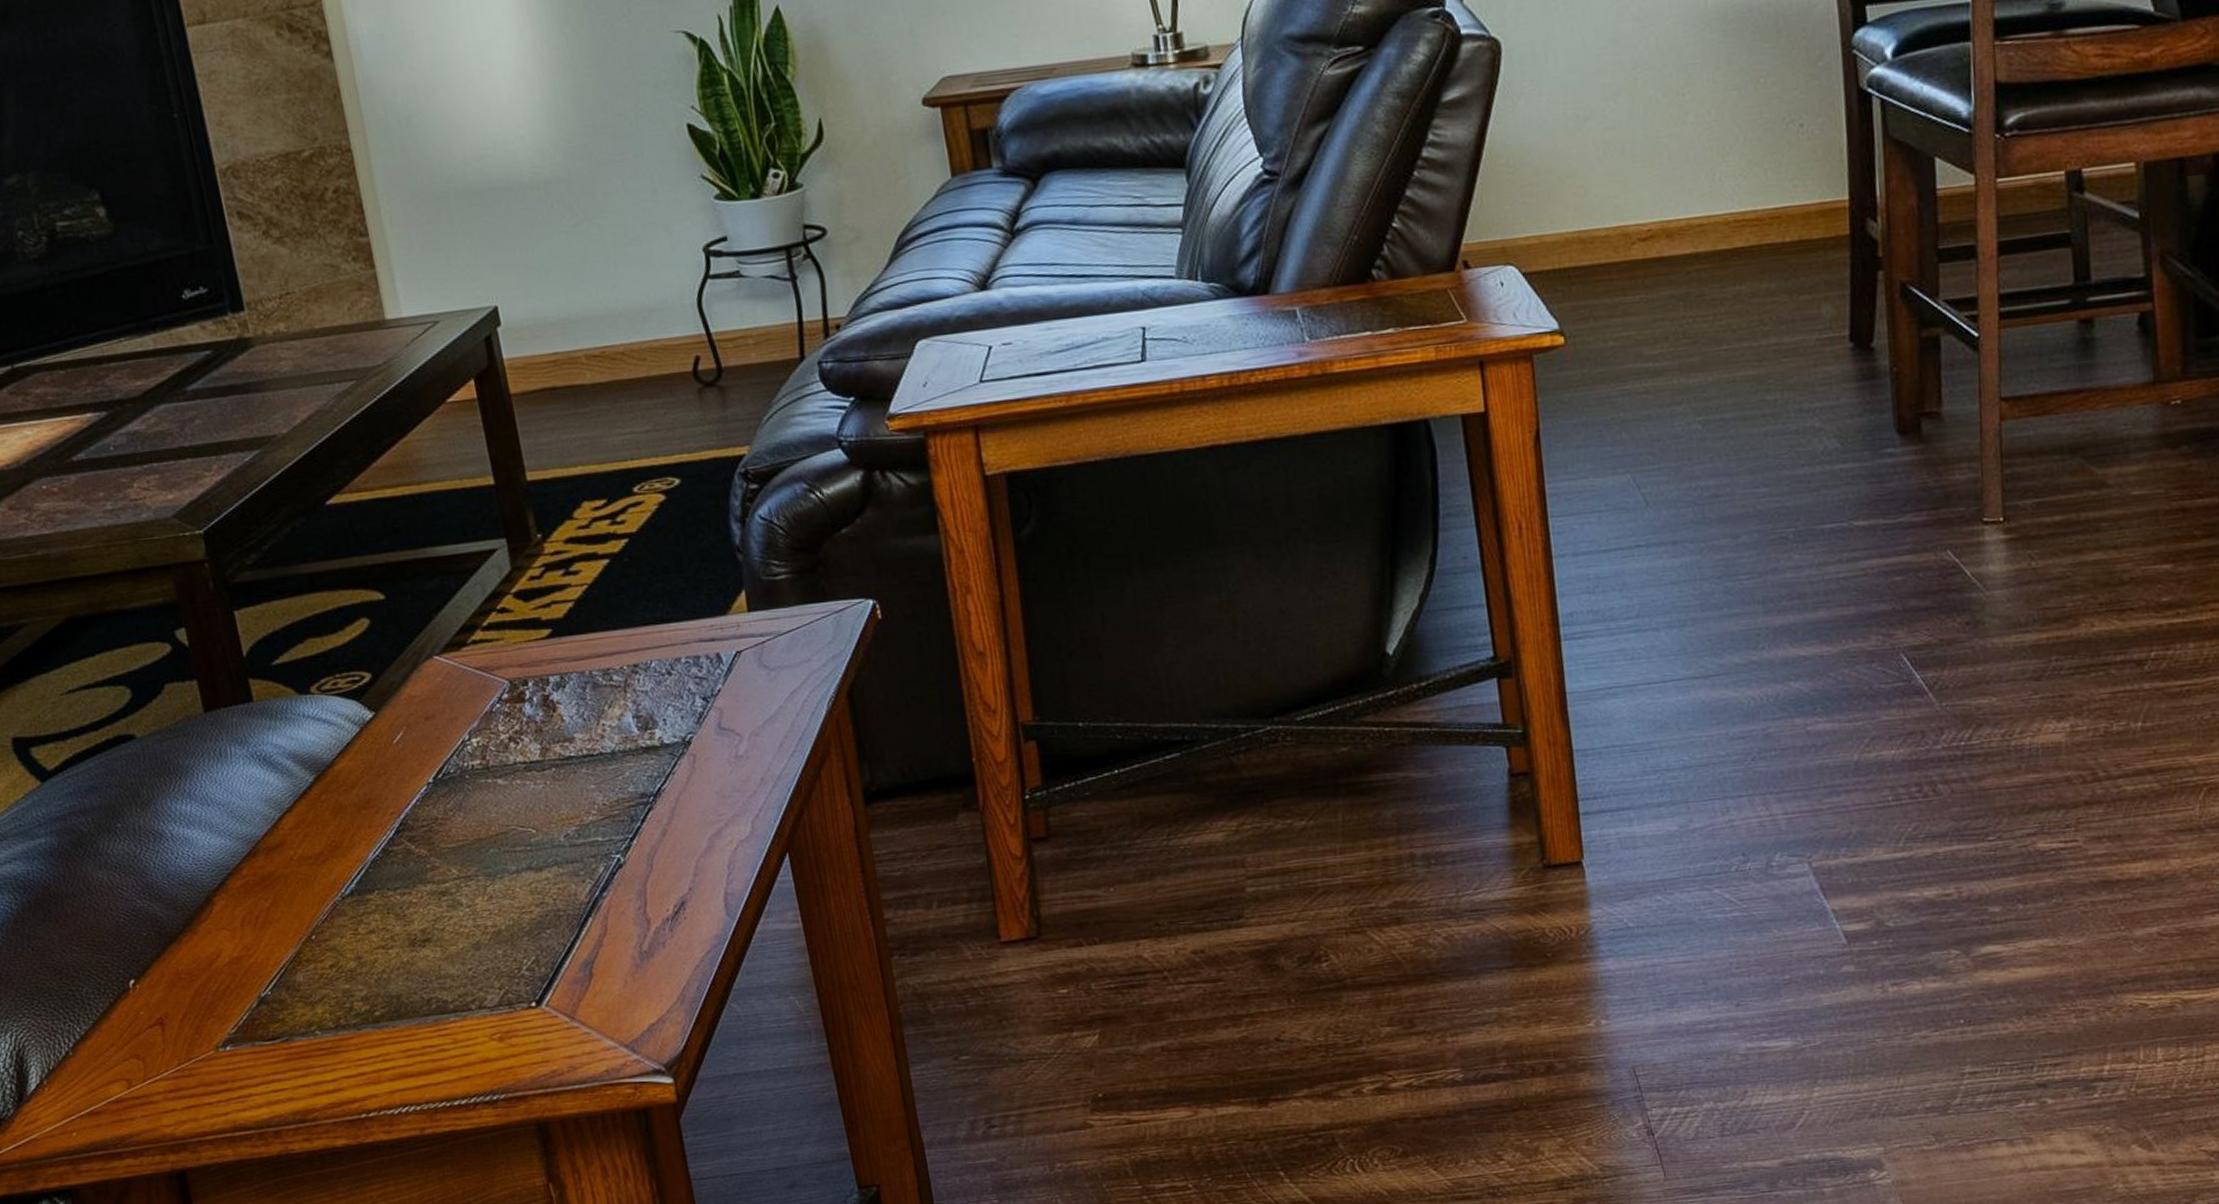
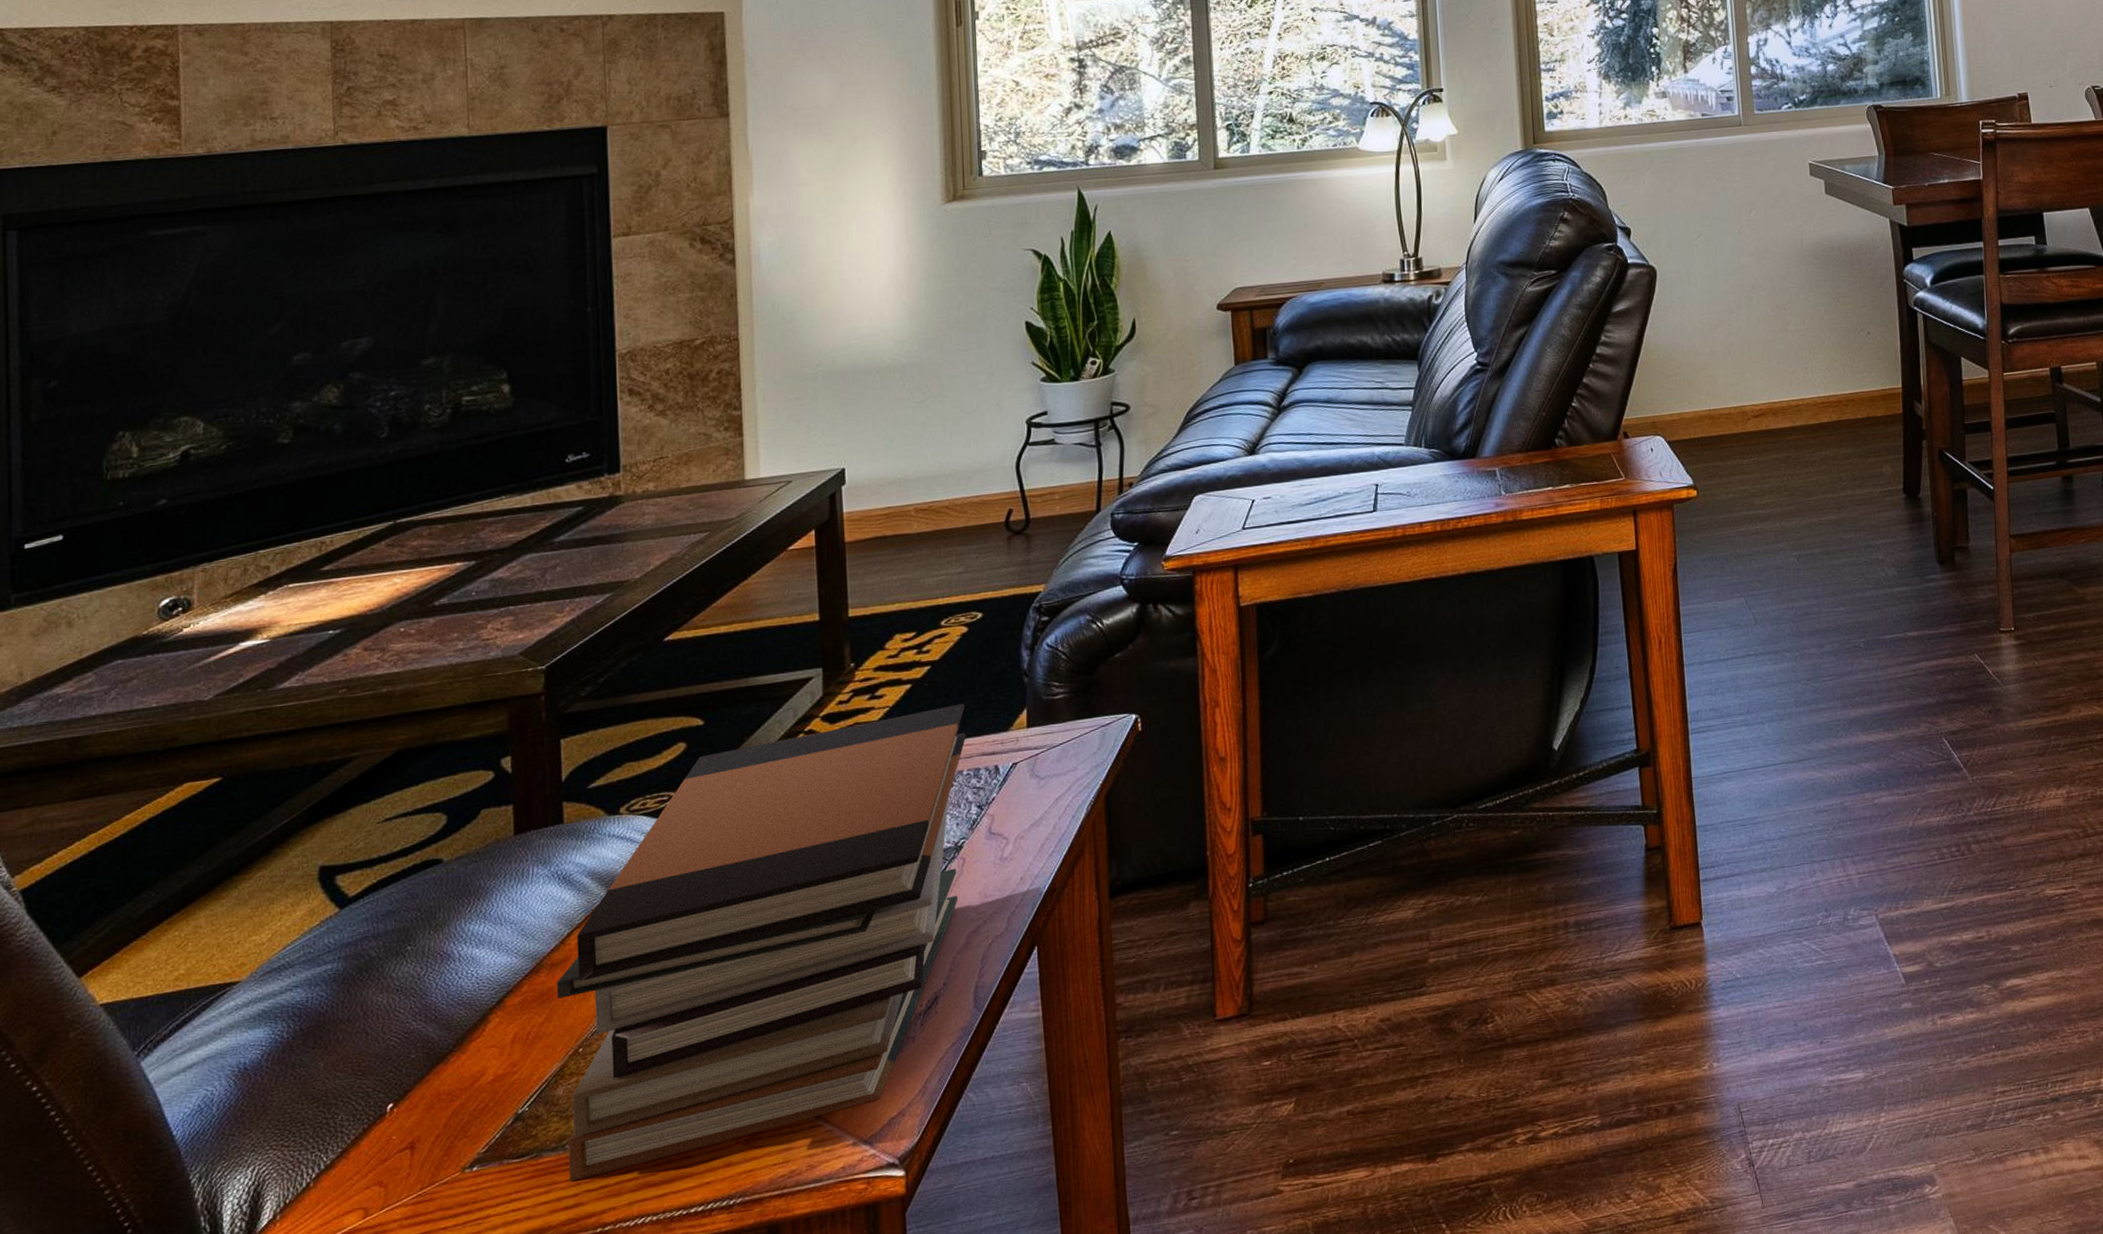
book stack: none [276,582,694,1067] -> present [556,703,966,1182]

